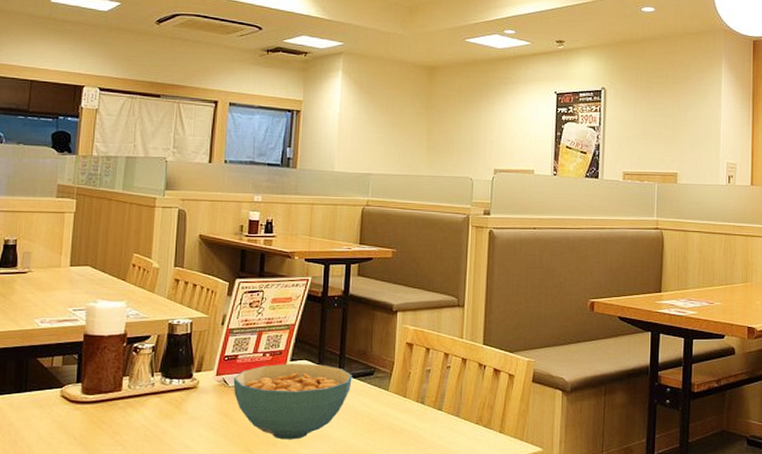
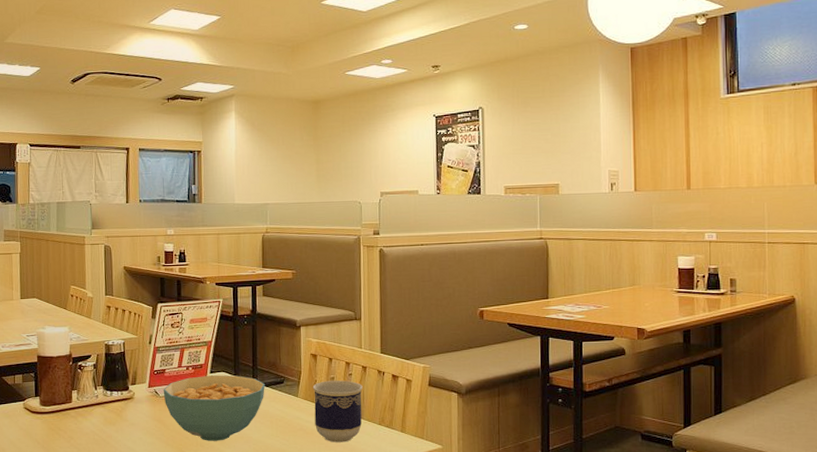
cup: none [405,373,461,443] -> present [312,380,363,442]

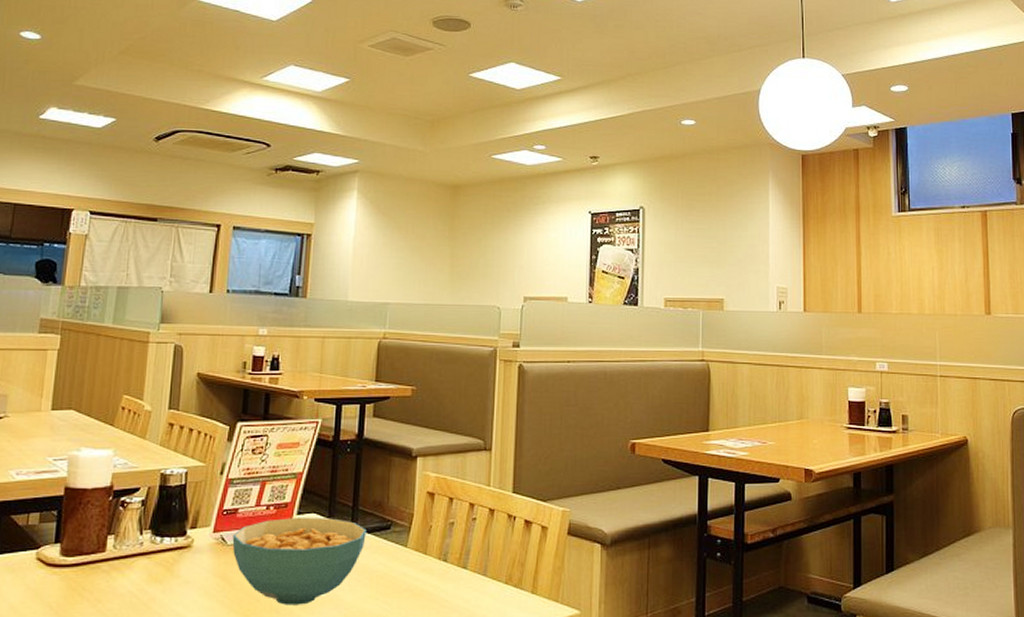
cup: present [312,380,363,442] -> none [426,527,488,607]

